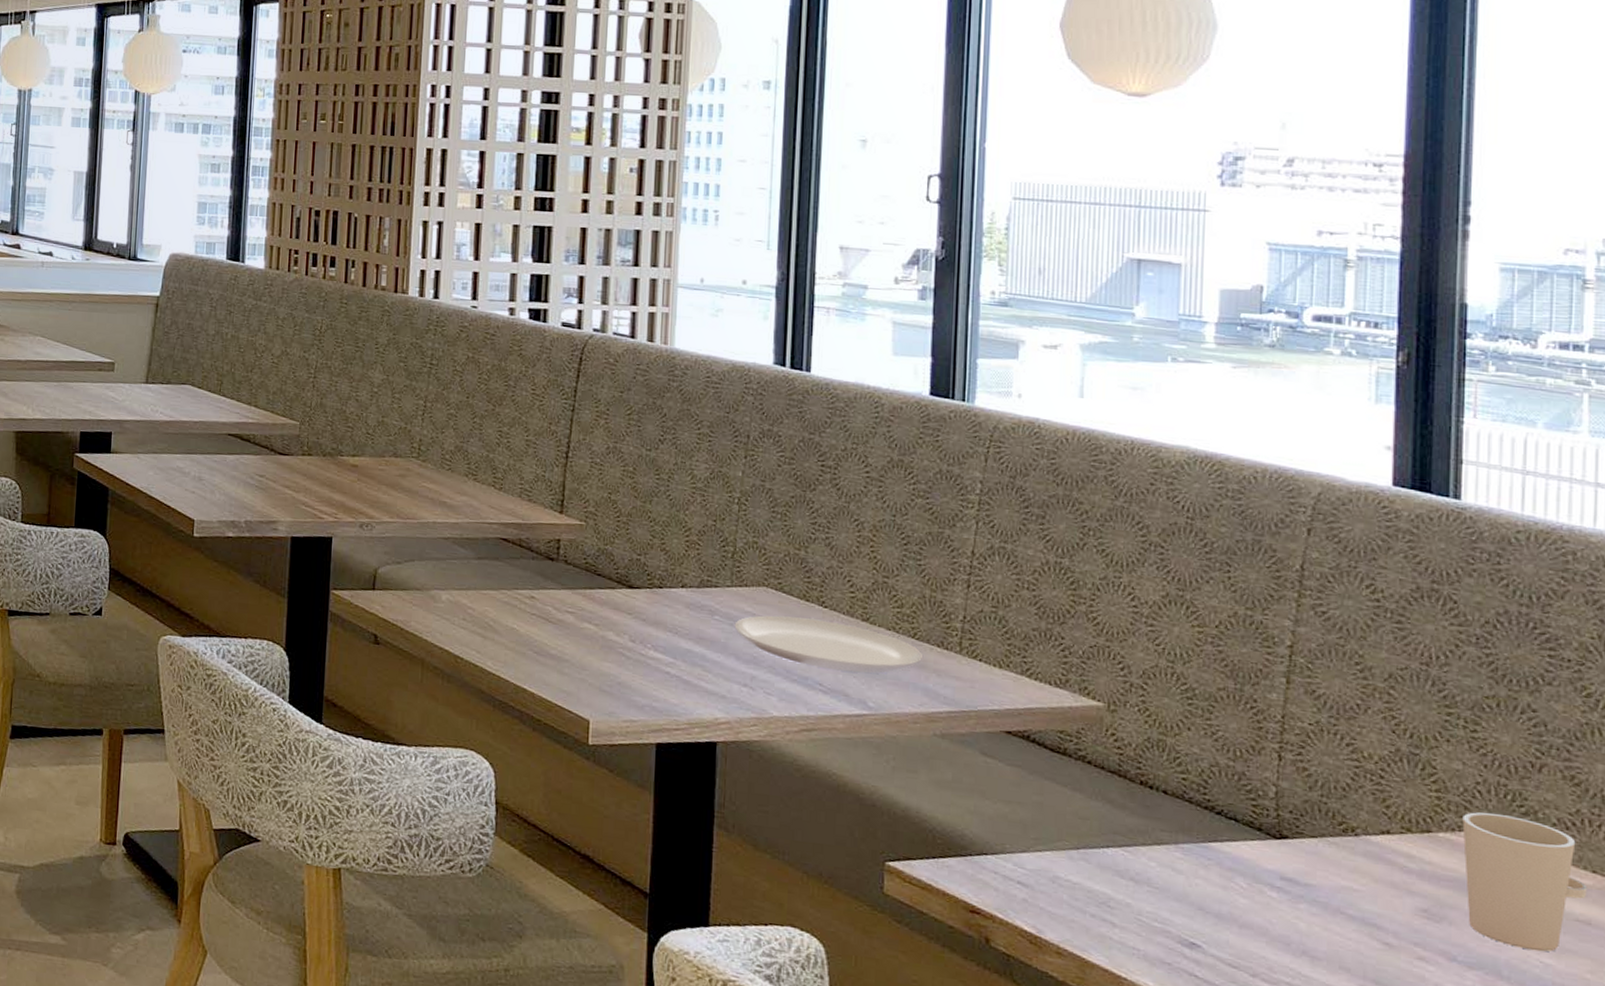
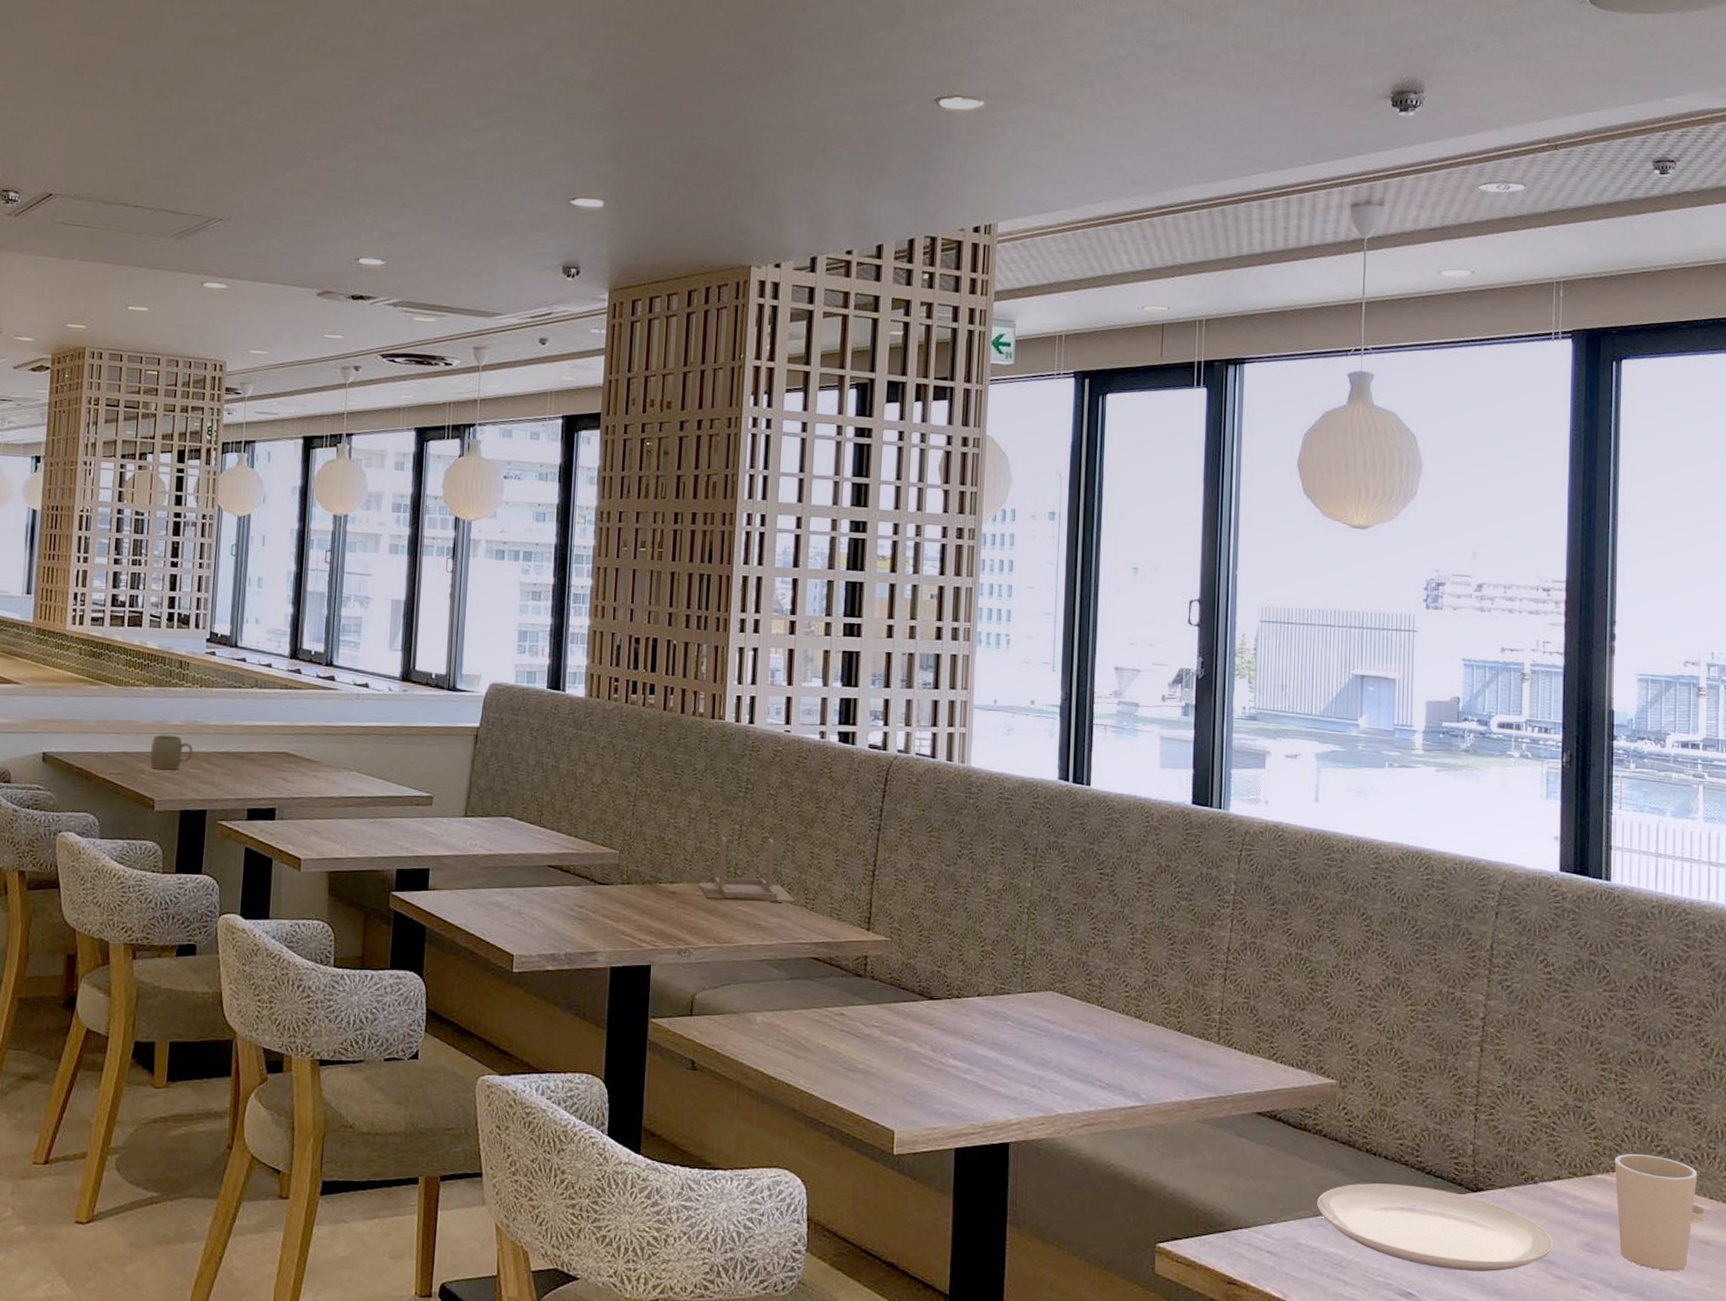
napkin holder: none [380,411,482,482] -> present [698,836,795,903]
plate: present [734,615,922,674] -> none [1024,1018,1187,1067]
plate: none [1079,818,1379,930] -> present [1317,1183,1553,1272]

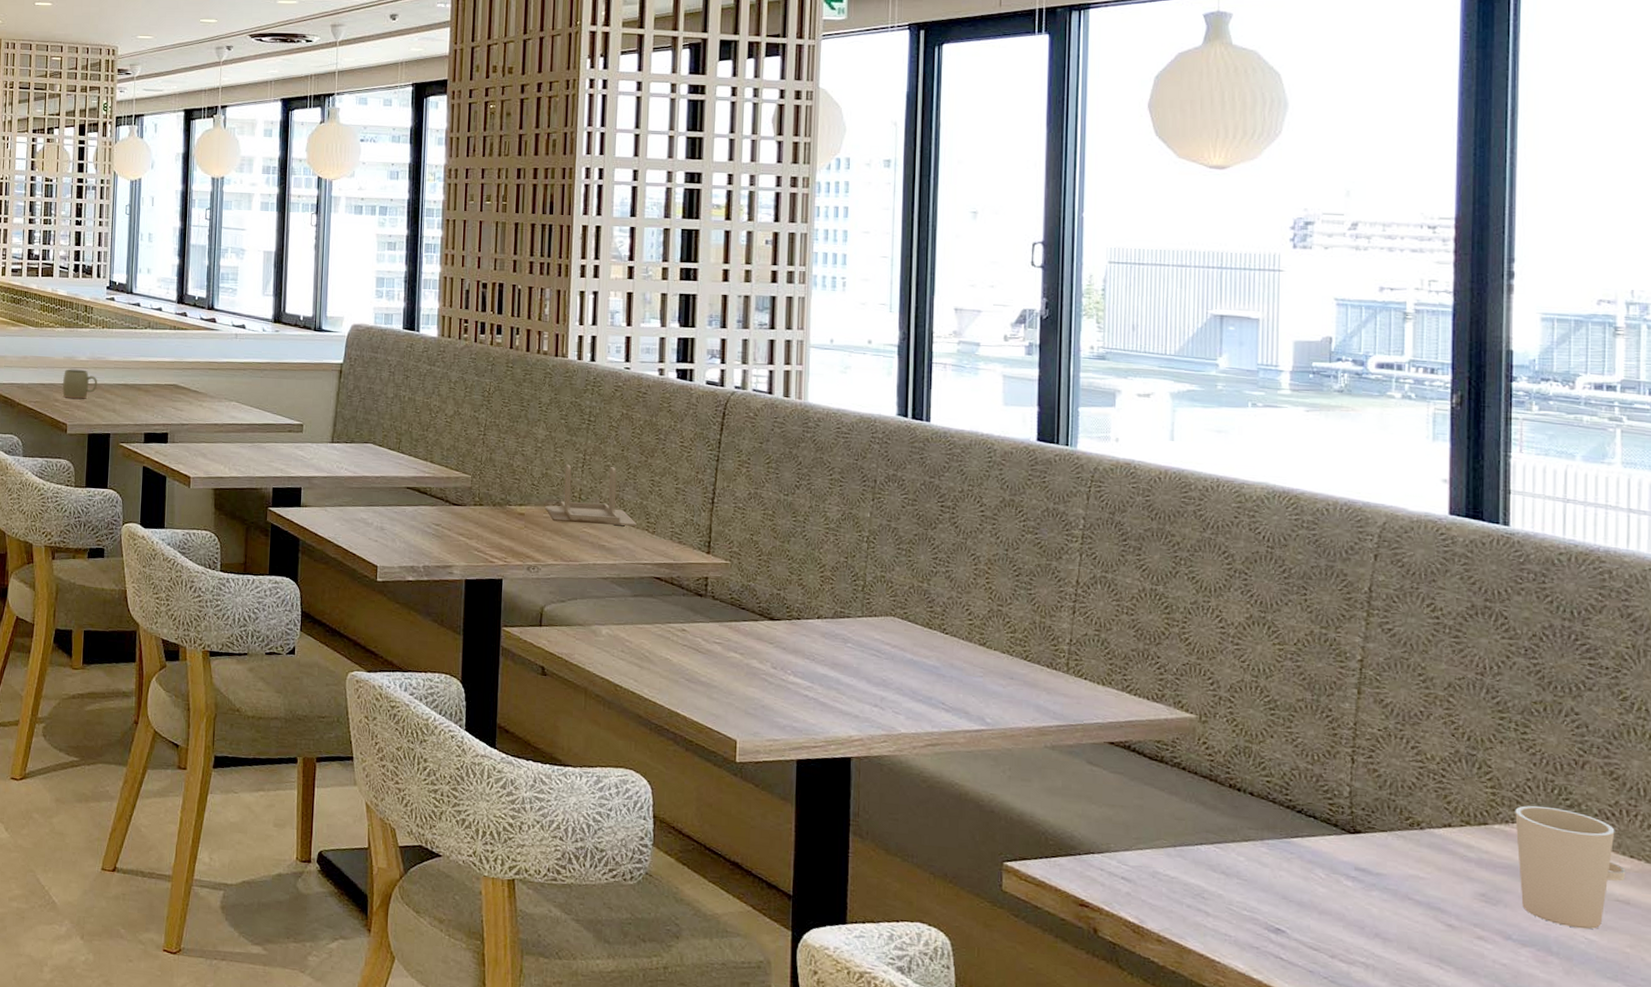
plate: present [1317,1183,1553,1272] -> none [1176,817,1442,915]

